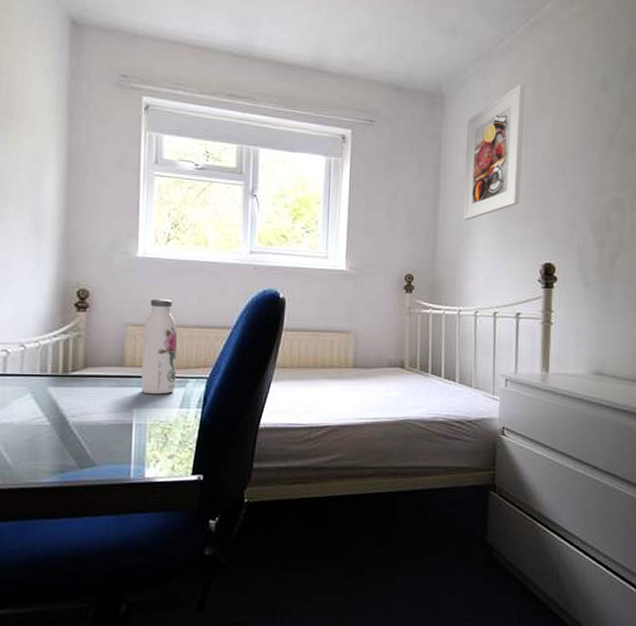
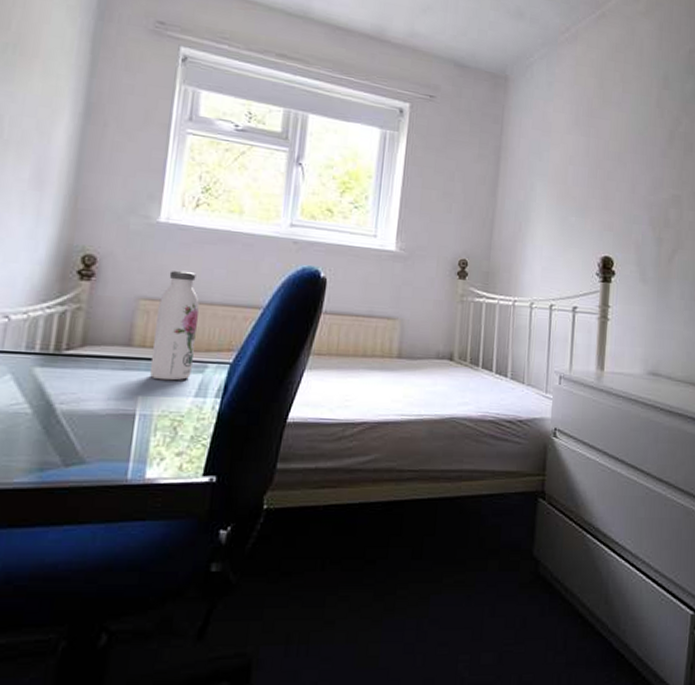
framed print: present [463,83,525,220] -> none [522,73,590,207]

